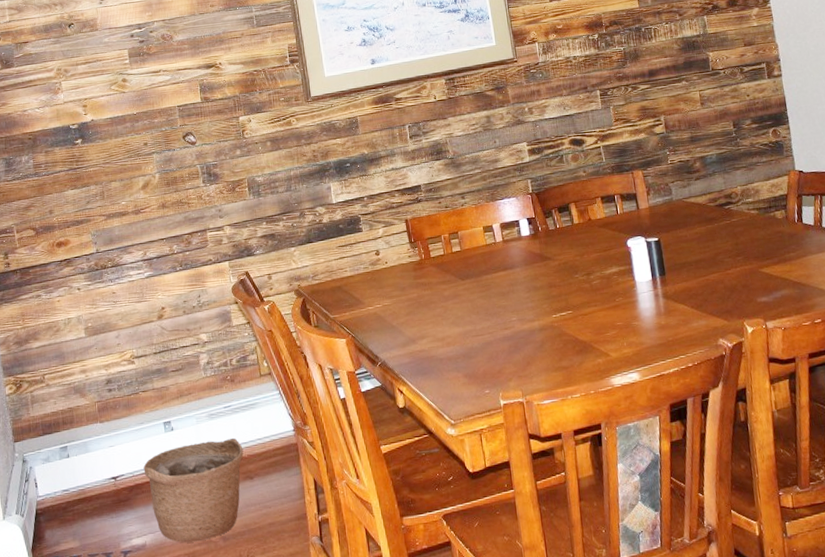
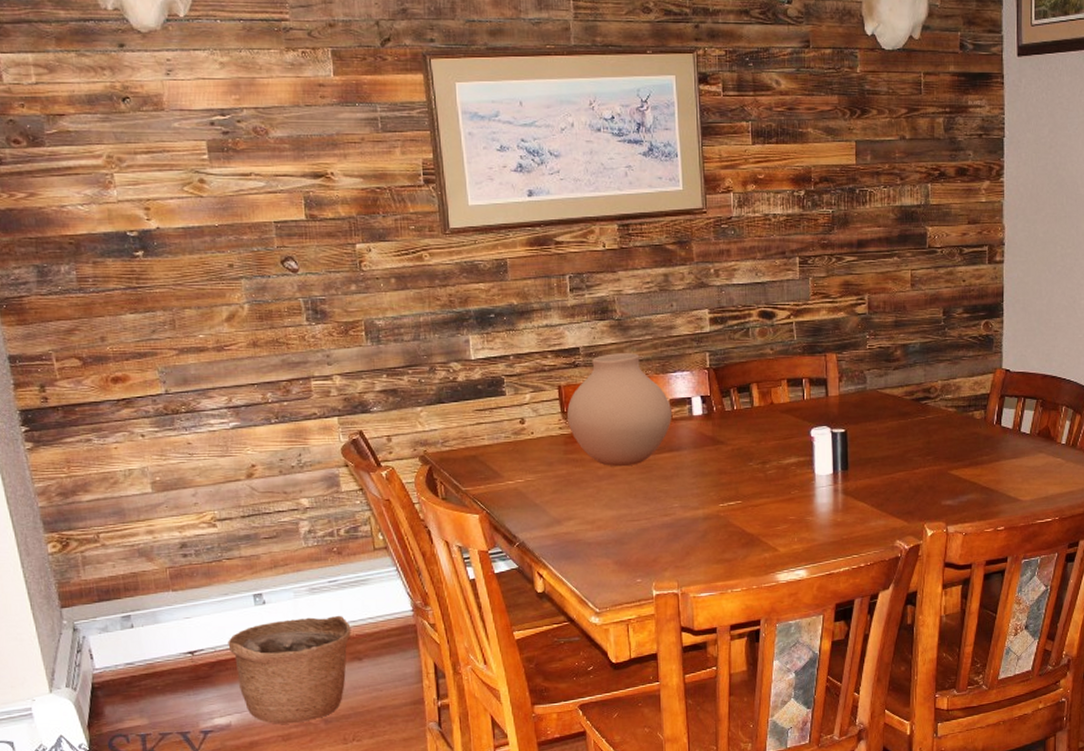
vase: none [414,186,504,287] -> present [567,353,673,466]

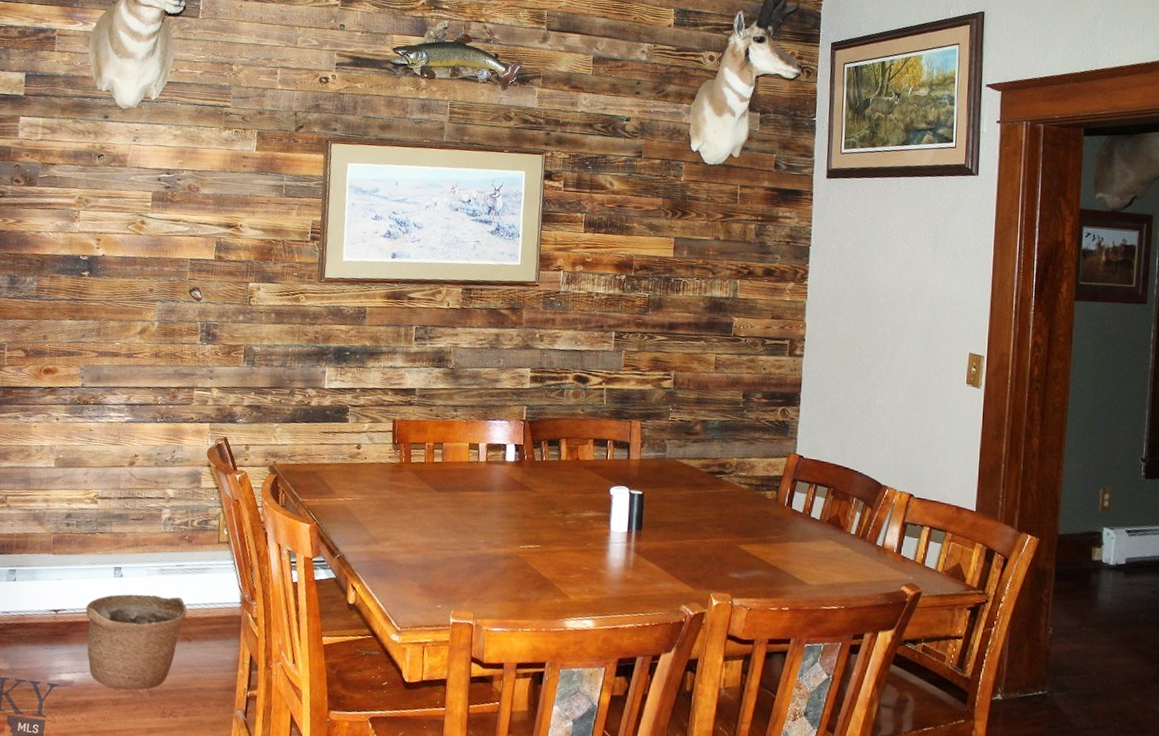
vase: present [567,353,673,466] -> none [397,397,489,499]

